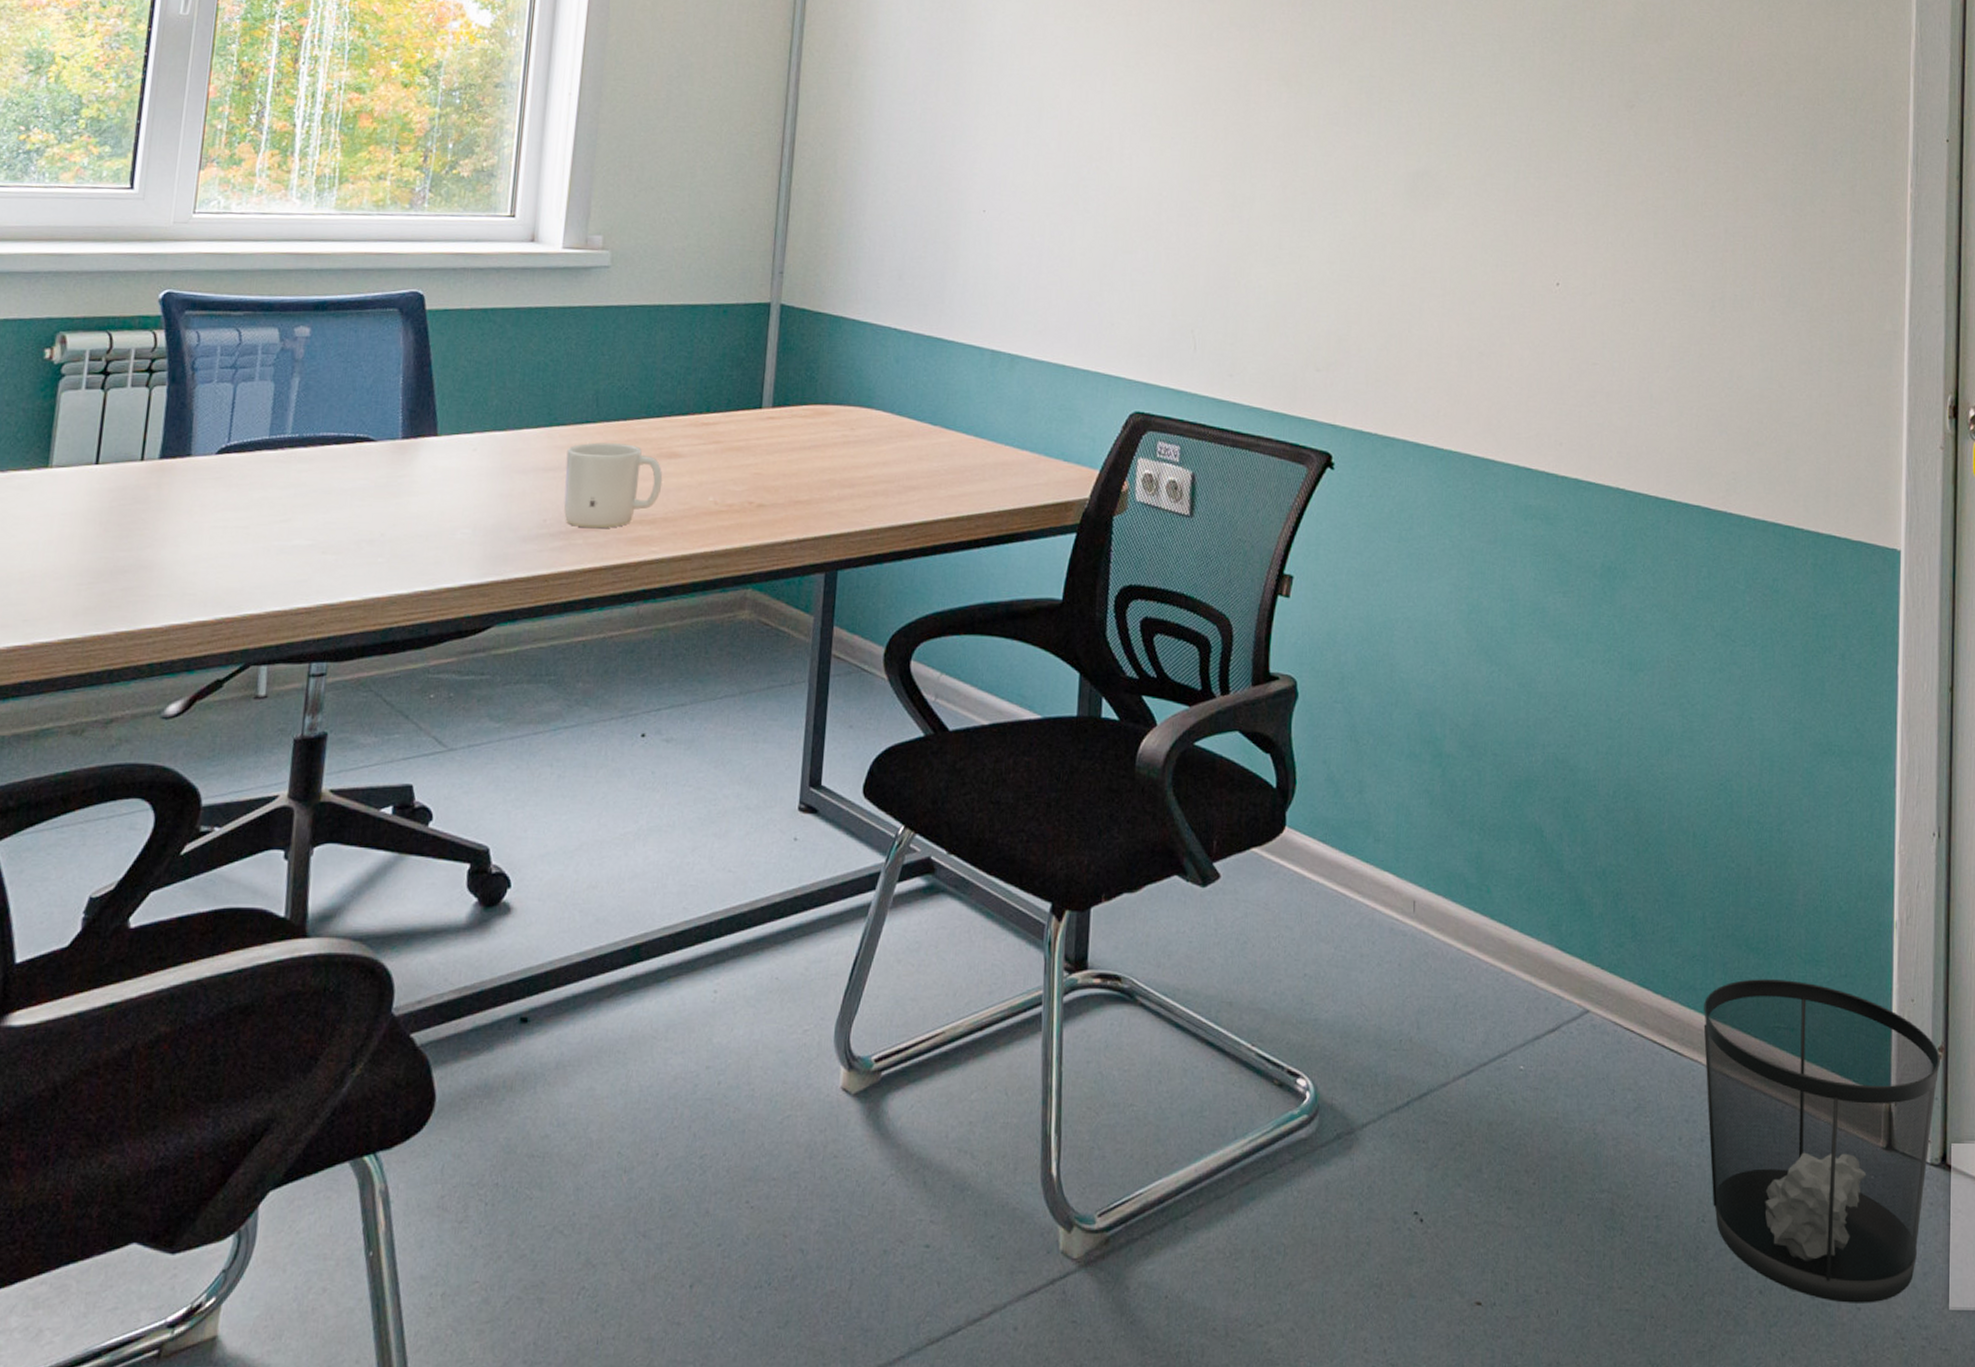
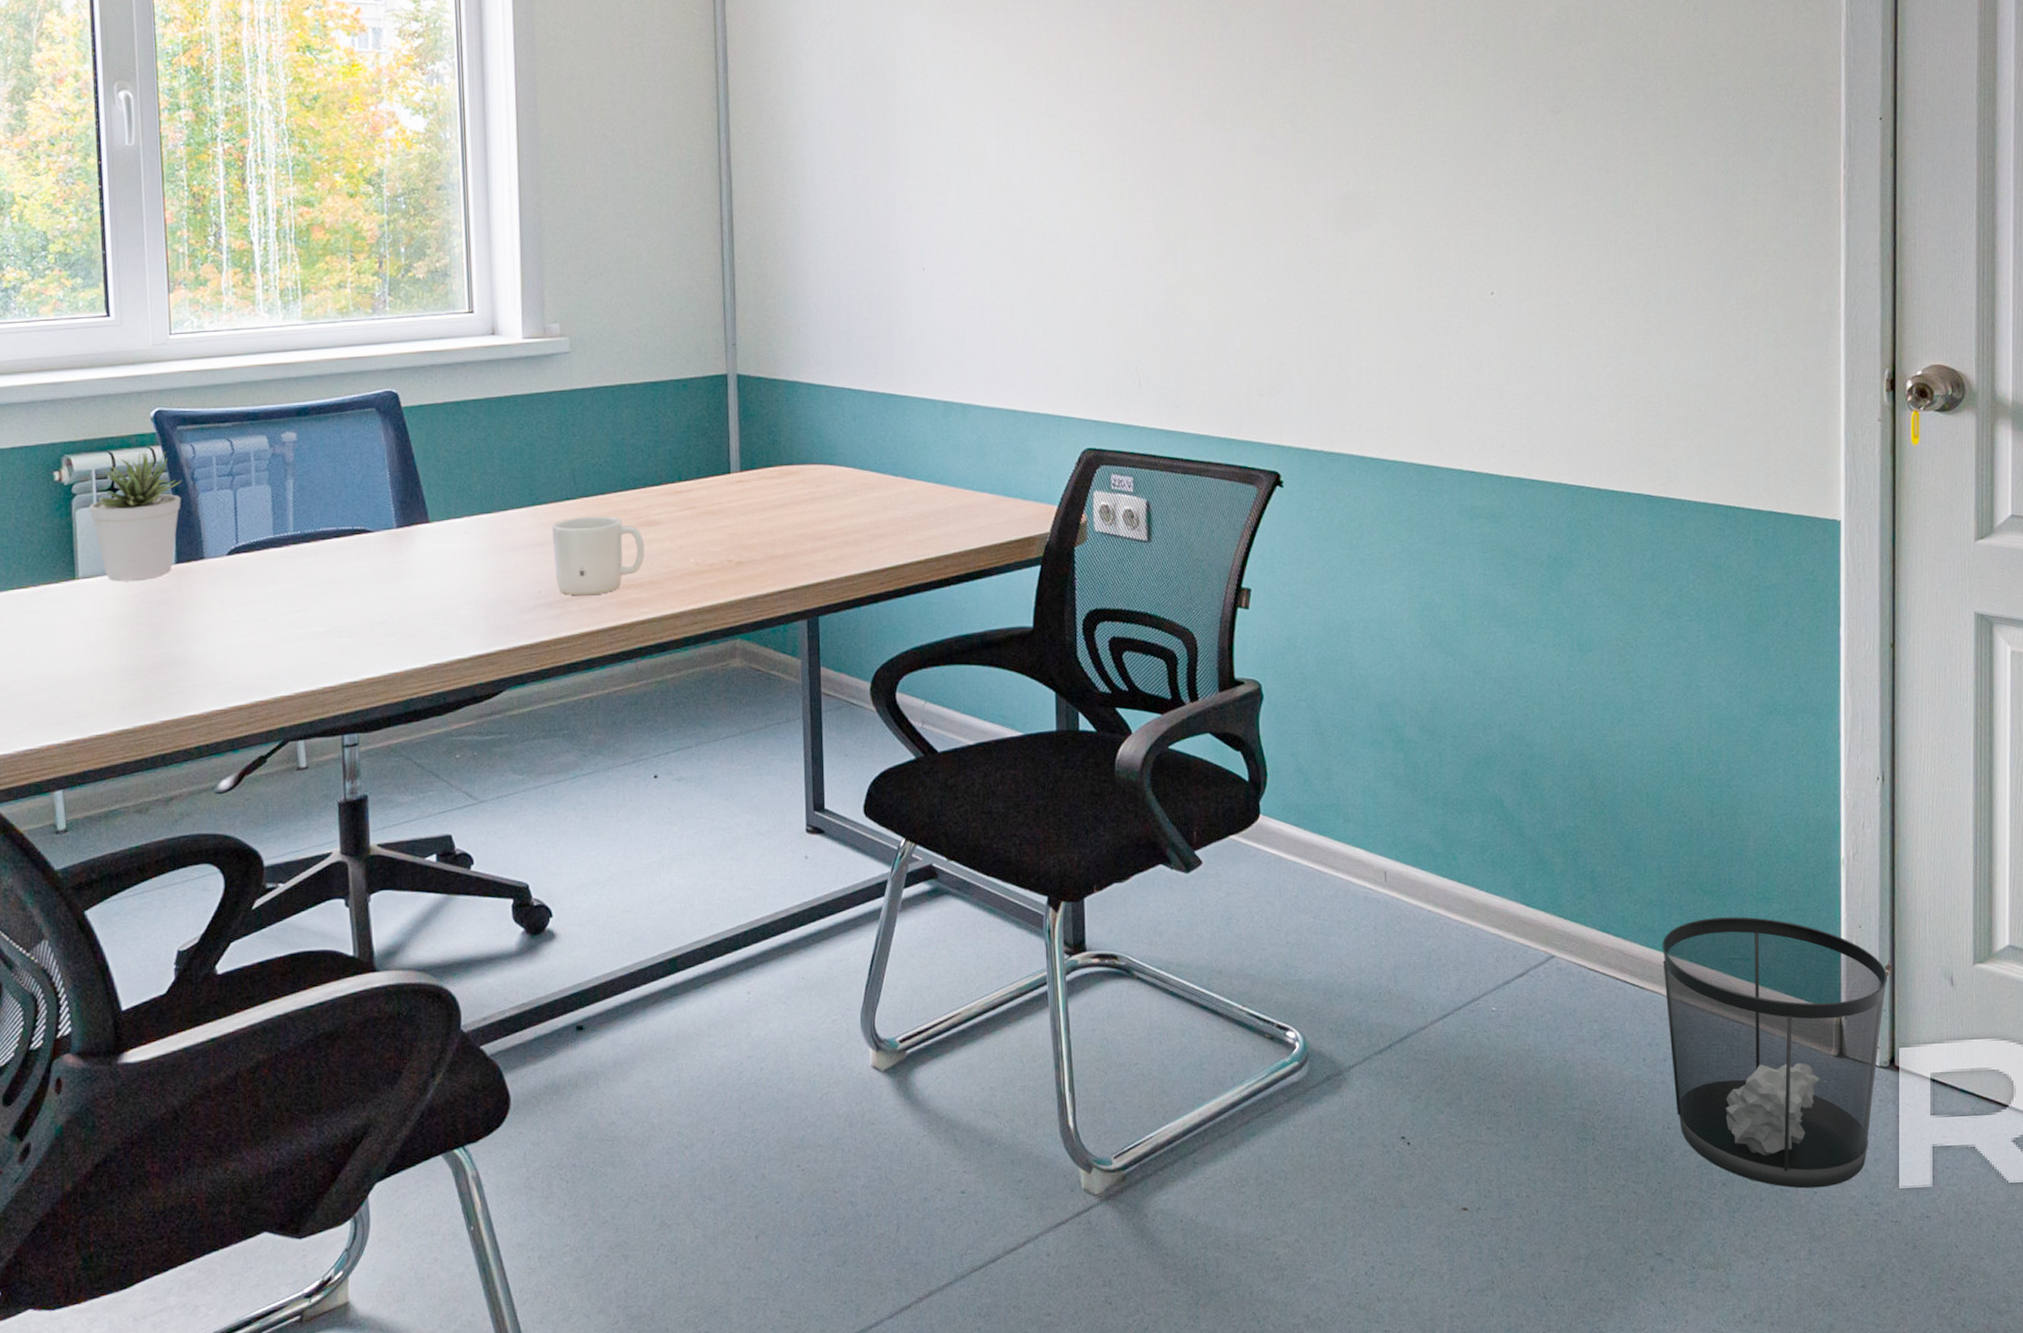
potted plant: none [76,334,181,475] -> present [88,450,182,582]

